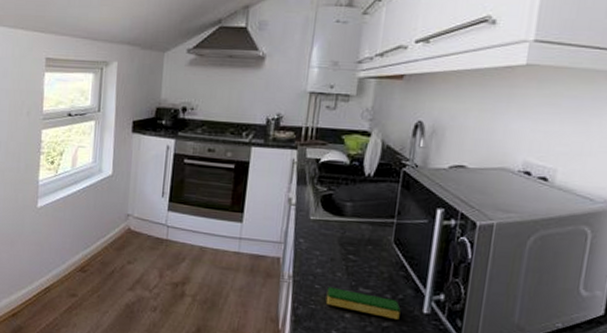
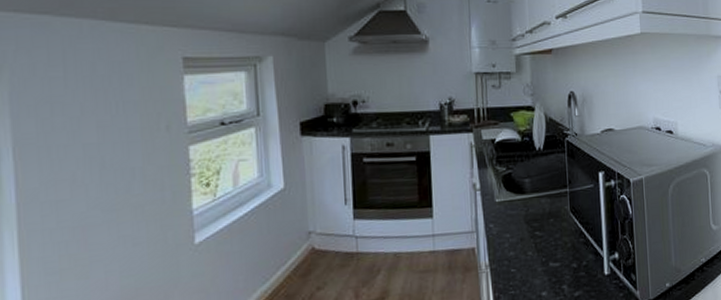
dish sponge: present [325,287,401,319] -> none [522,267,587,288]

